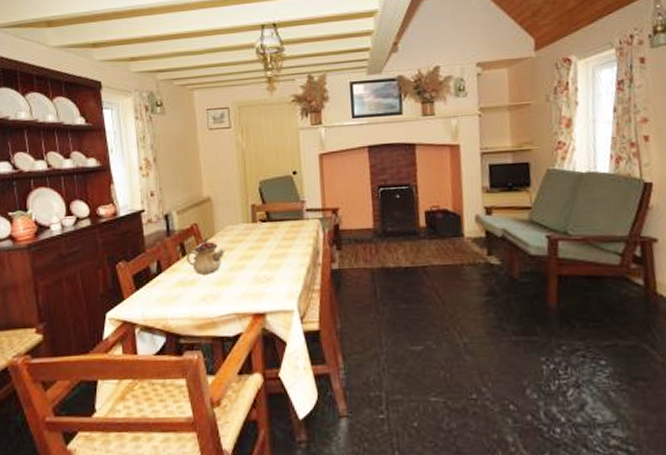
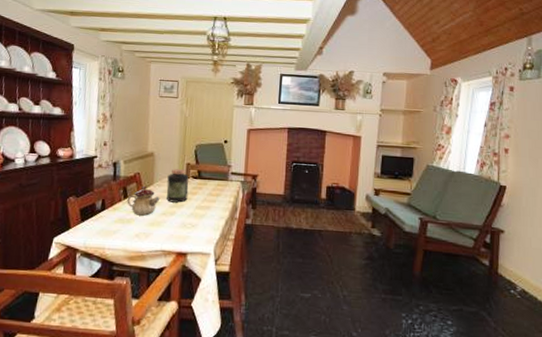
jar: none [230,213,258,254] -> present [166,169,189,203]

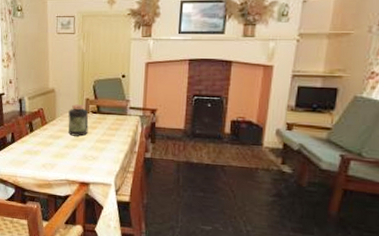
teapot: present [127,185,159,216] -> none [33,120,62,148]

